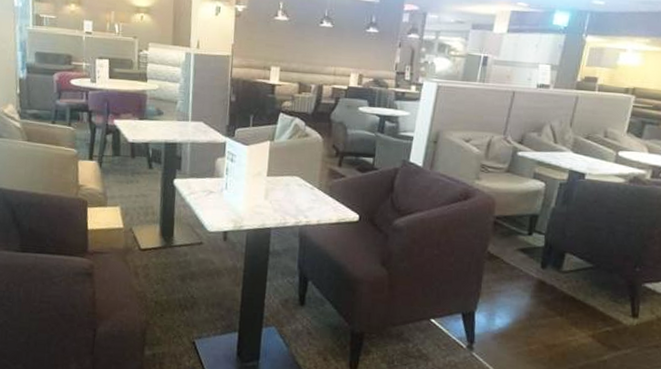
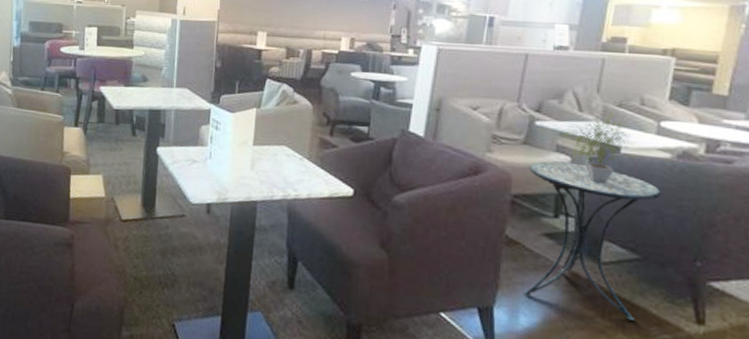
side table: none [501,186,615,317] -> present [524,161,662,321]
potted plant: none [541,143,595,206] -> present [564,111,632,184]

